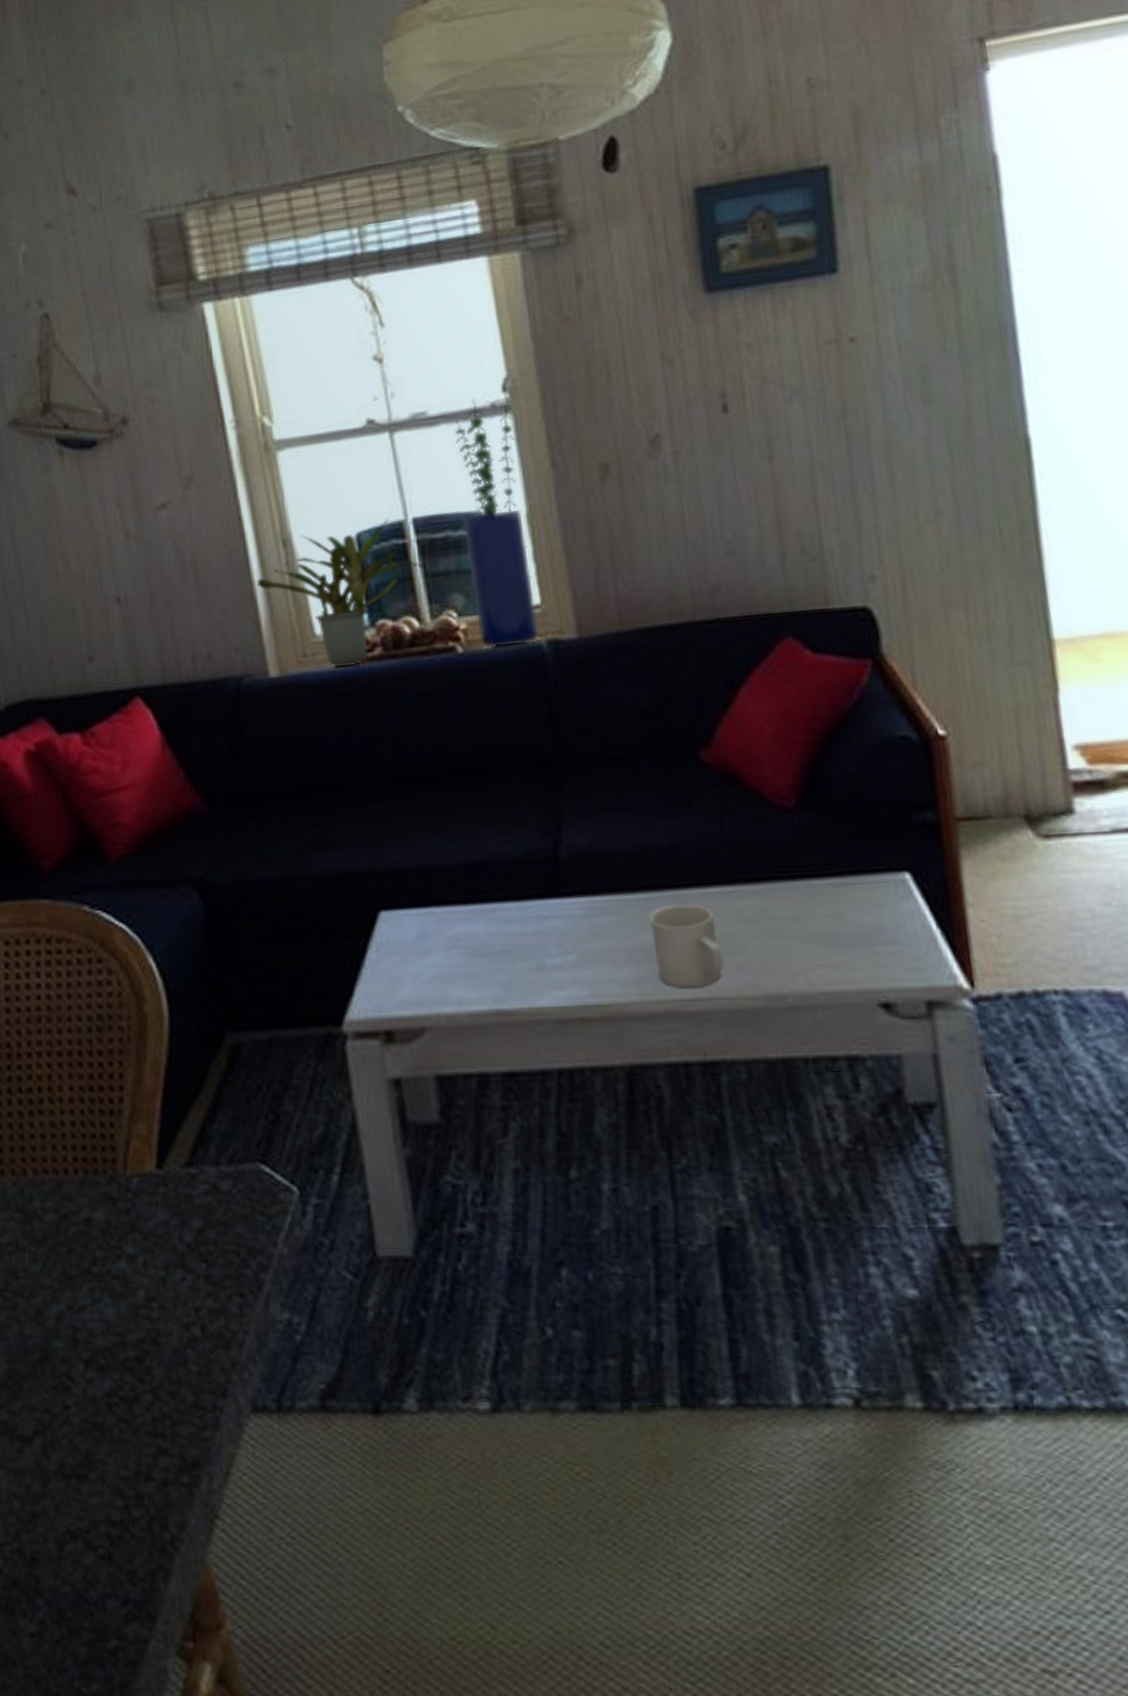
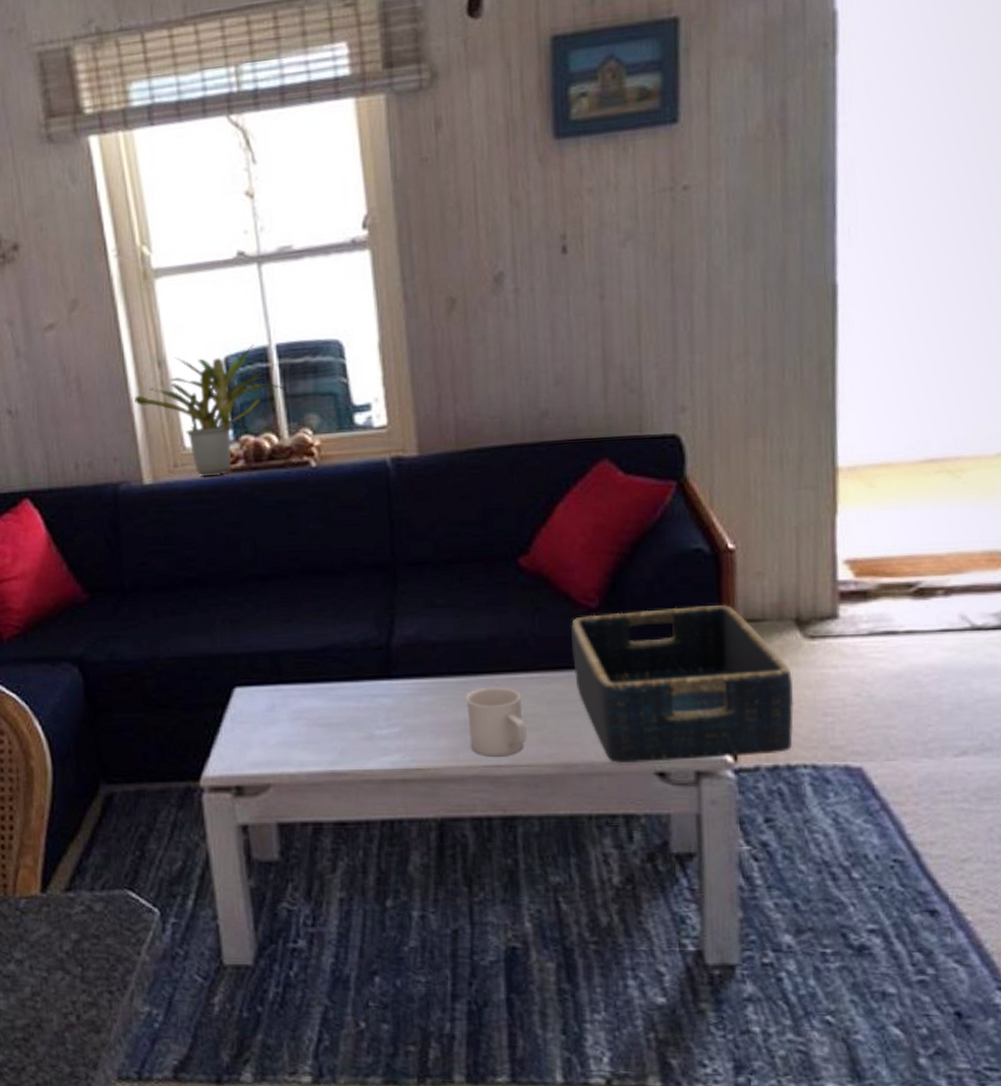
vase: present [455,393,539,648] -> none [317,230,384,463]
basket: none [764,799,1039,994] -> present [570,604,795,764]

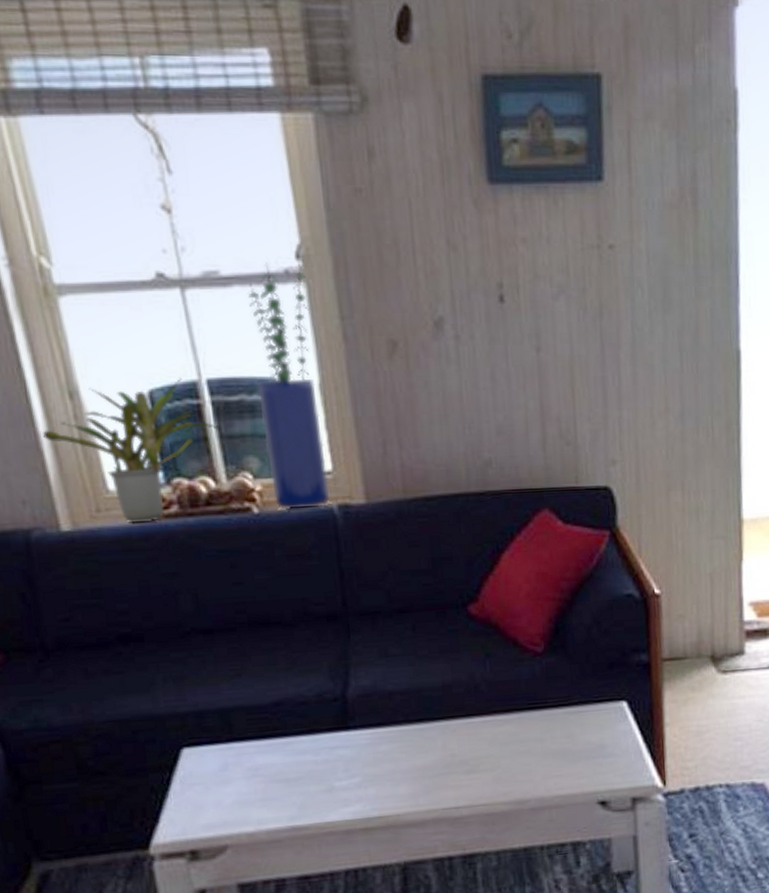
vase: none [317,230,384,463] -> present [248,260,331,510]
mug: present [465,686,527,757] -> none [423,731,483,799]
basket: present [570,604,795,764] -> none [518,644,711,797]

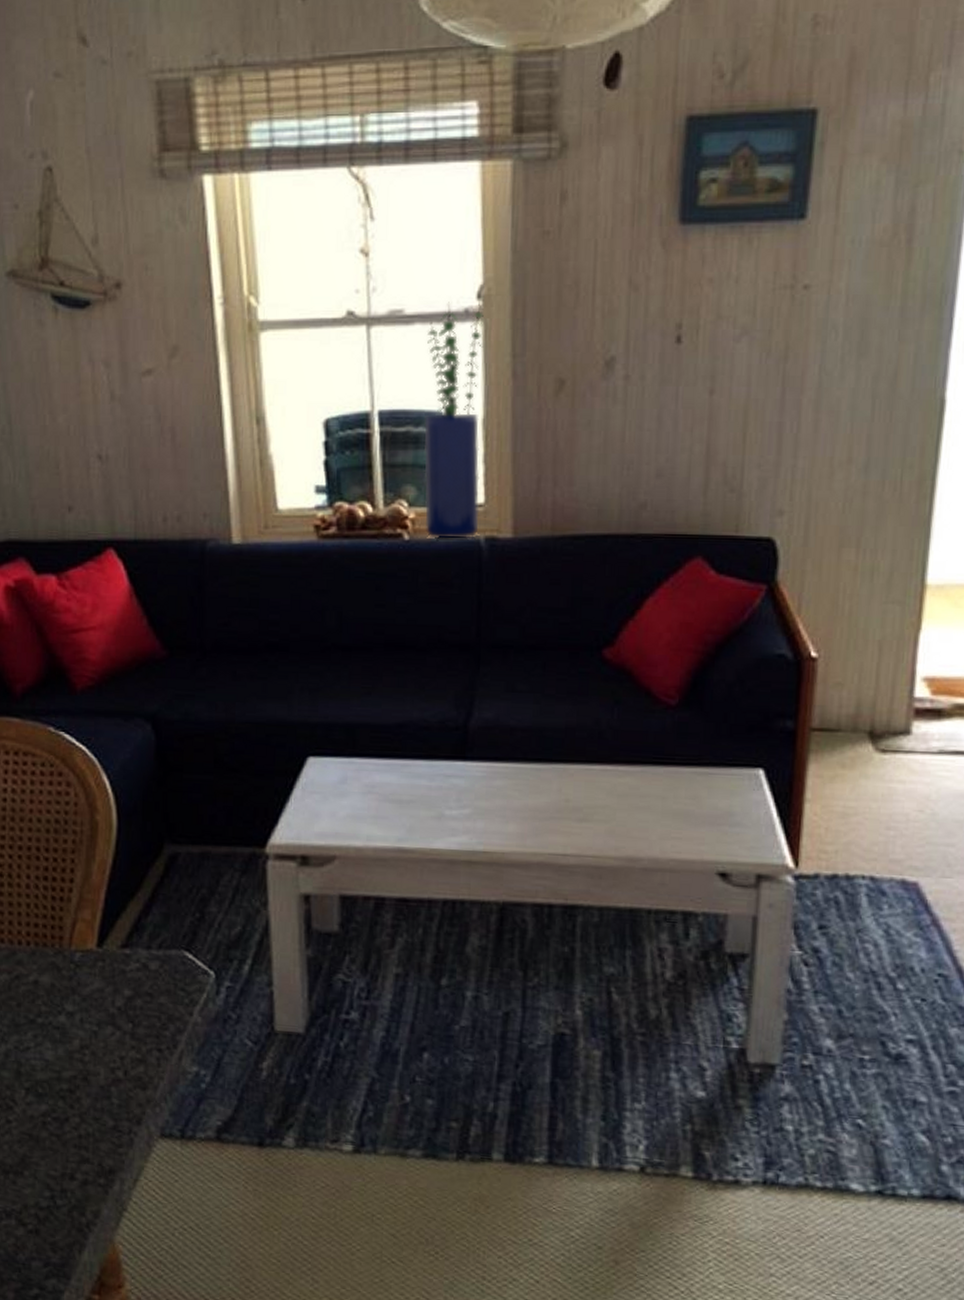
potted plant: present [43,377,221,523] -> none [229,408,385,541]

